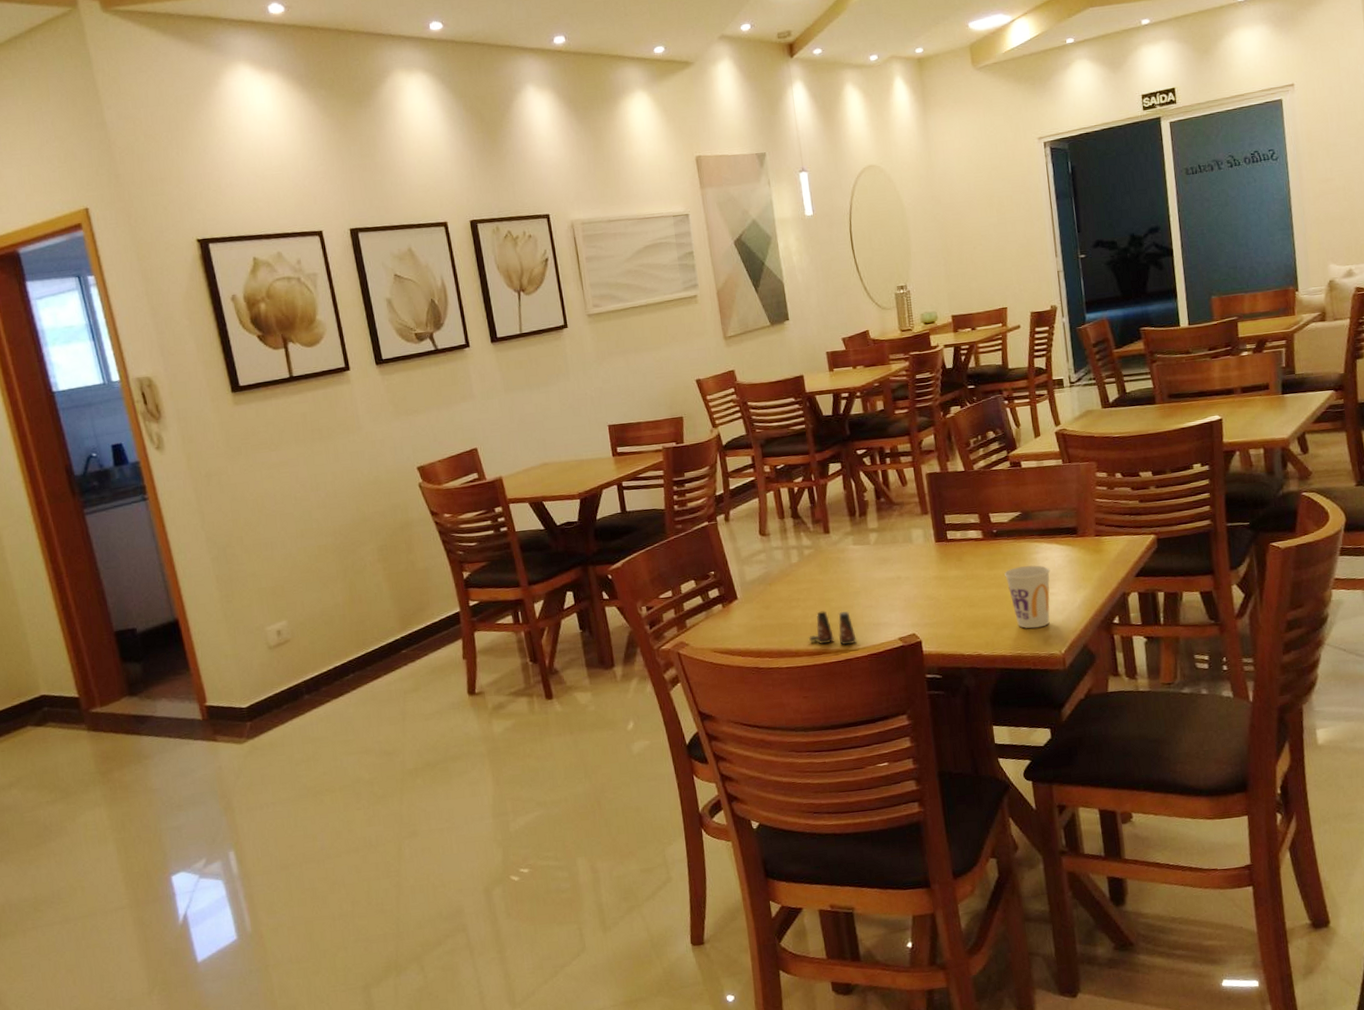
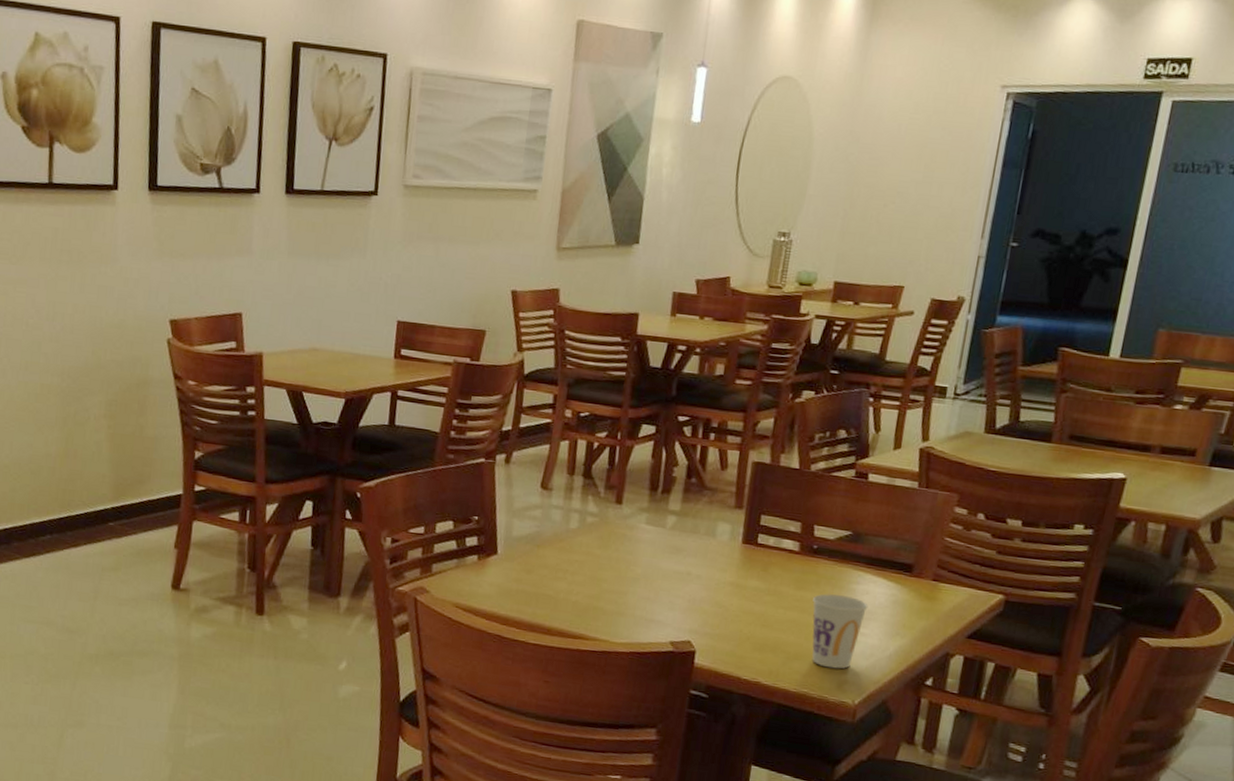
salt shaker: present [808,611,857,645] -> none [566,590,622,636]

